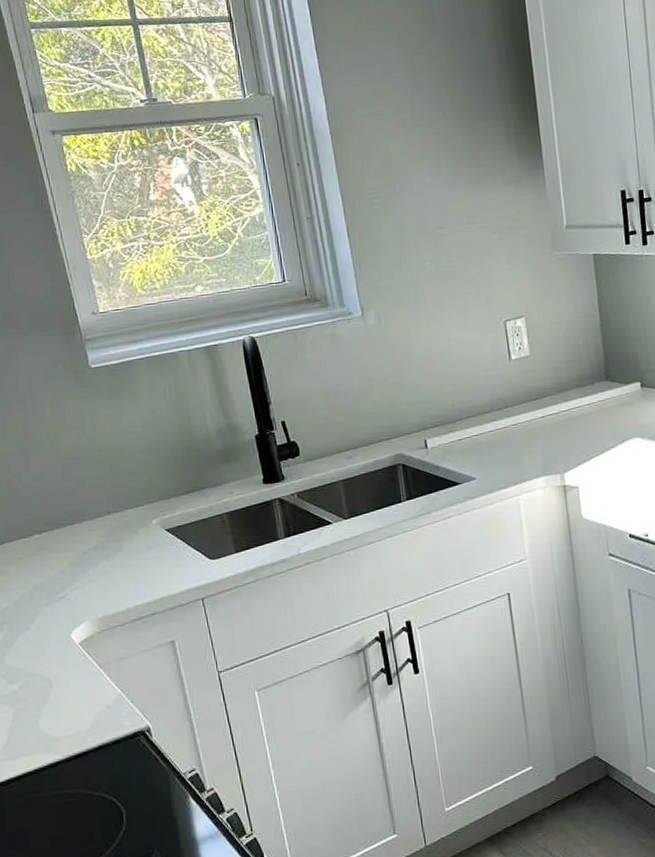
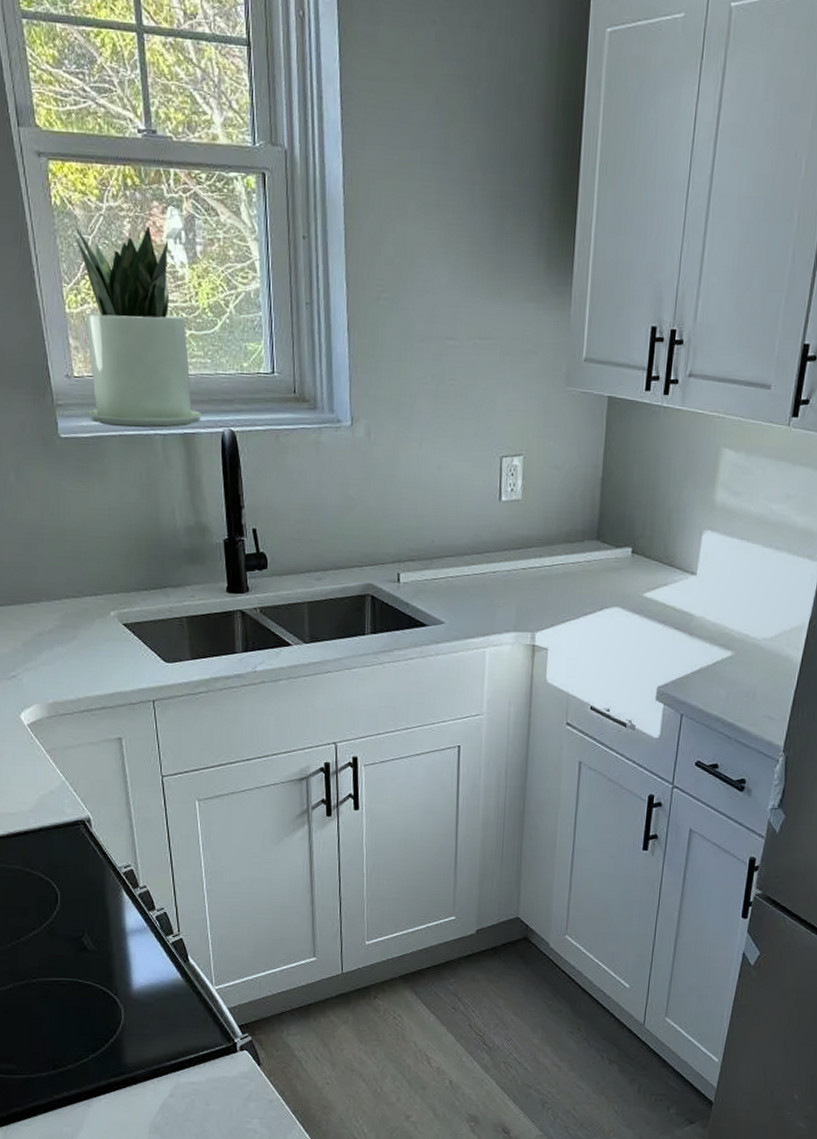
planter: none [89,176,223,351] -> present [73,226,203,428]

